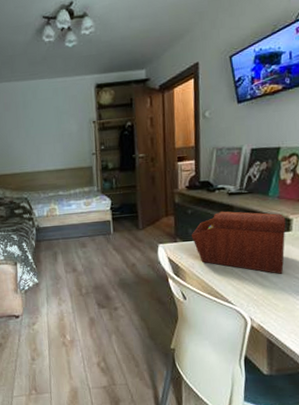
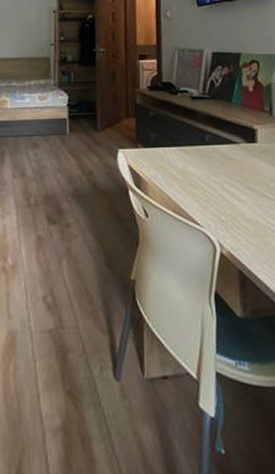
sewing box: present [191,211,286,274] -> none [153,116,252,191]

